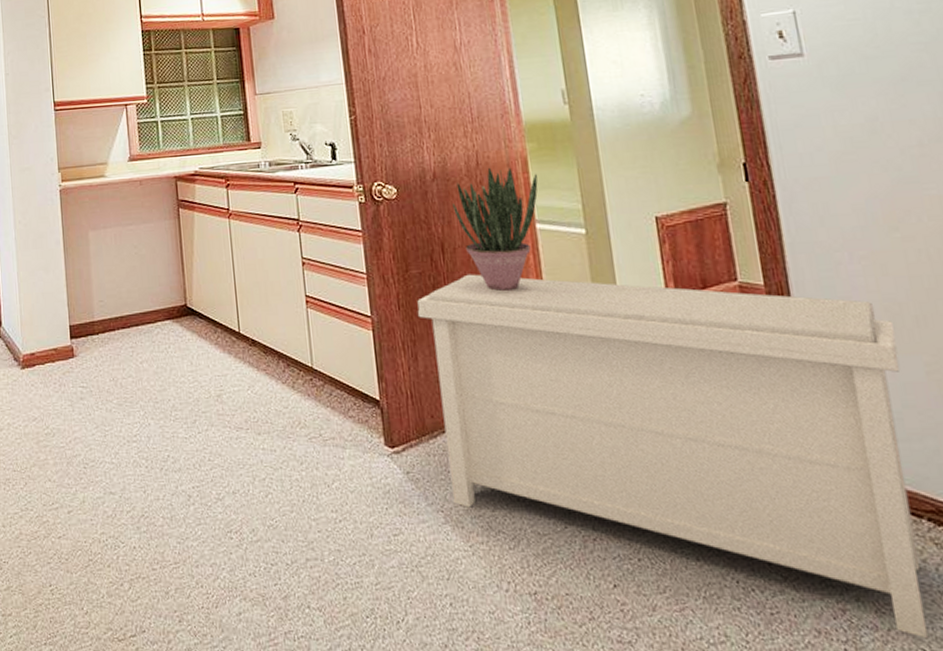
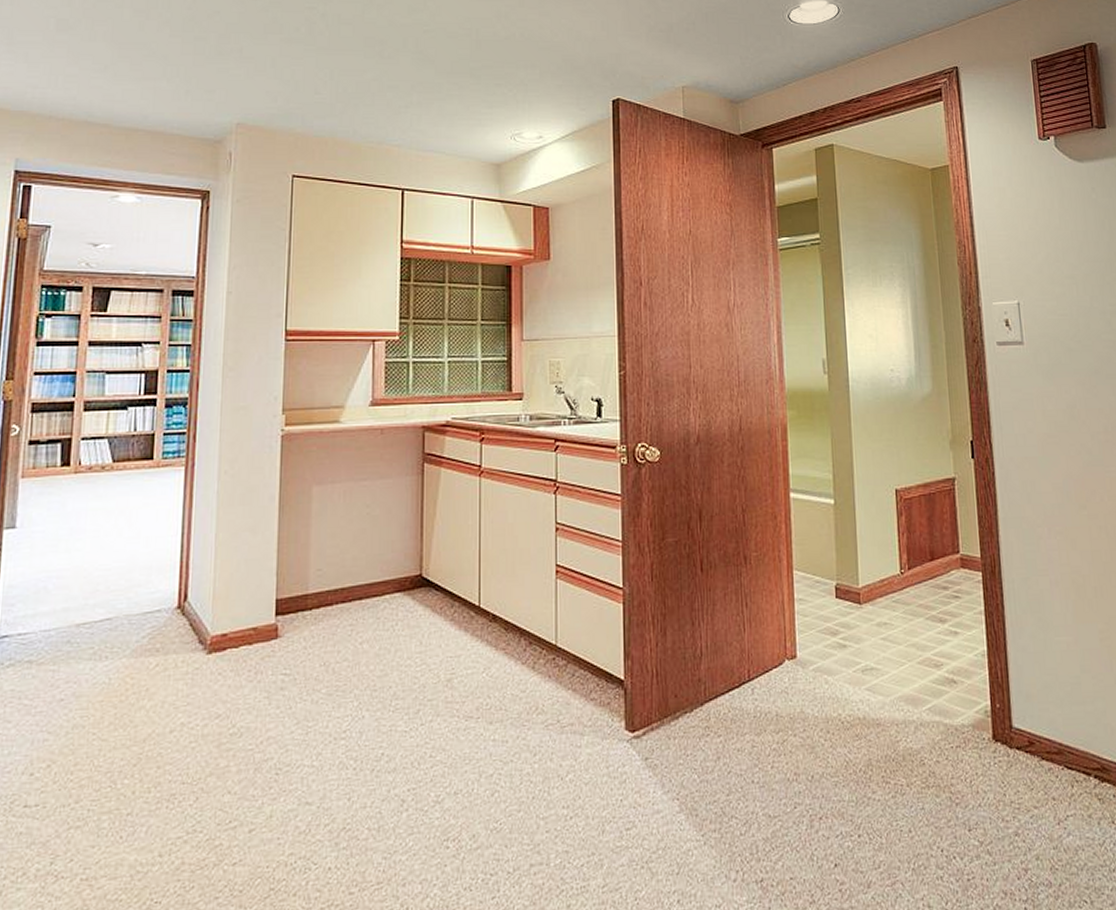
bench: present [417,274,928,639] -> none [670,543,1090,891]
potted plant: present [453,167,538,291] -> none [714,433,795,561]

